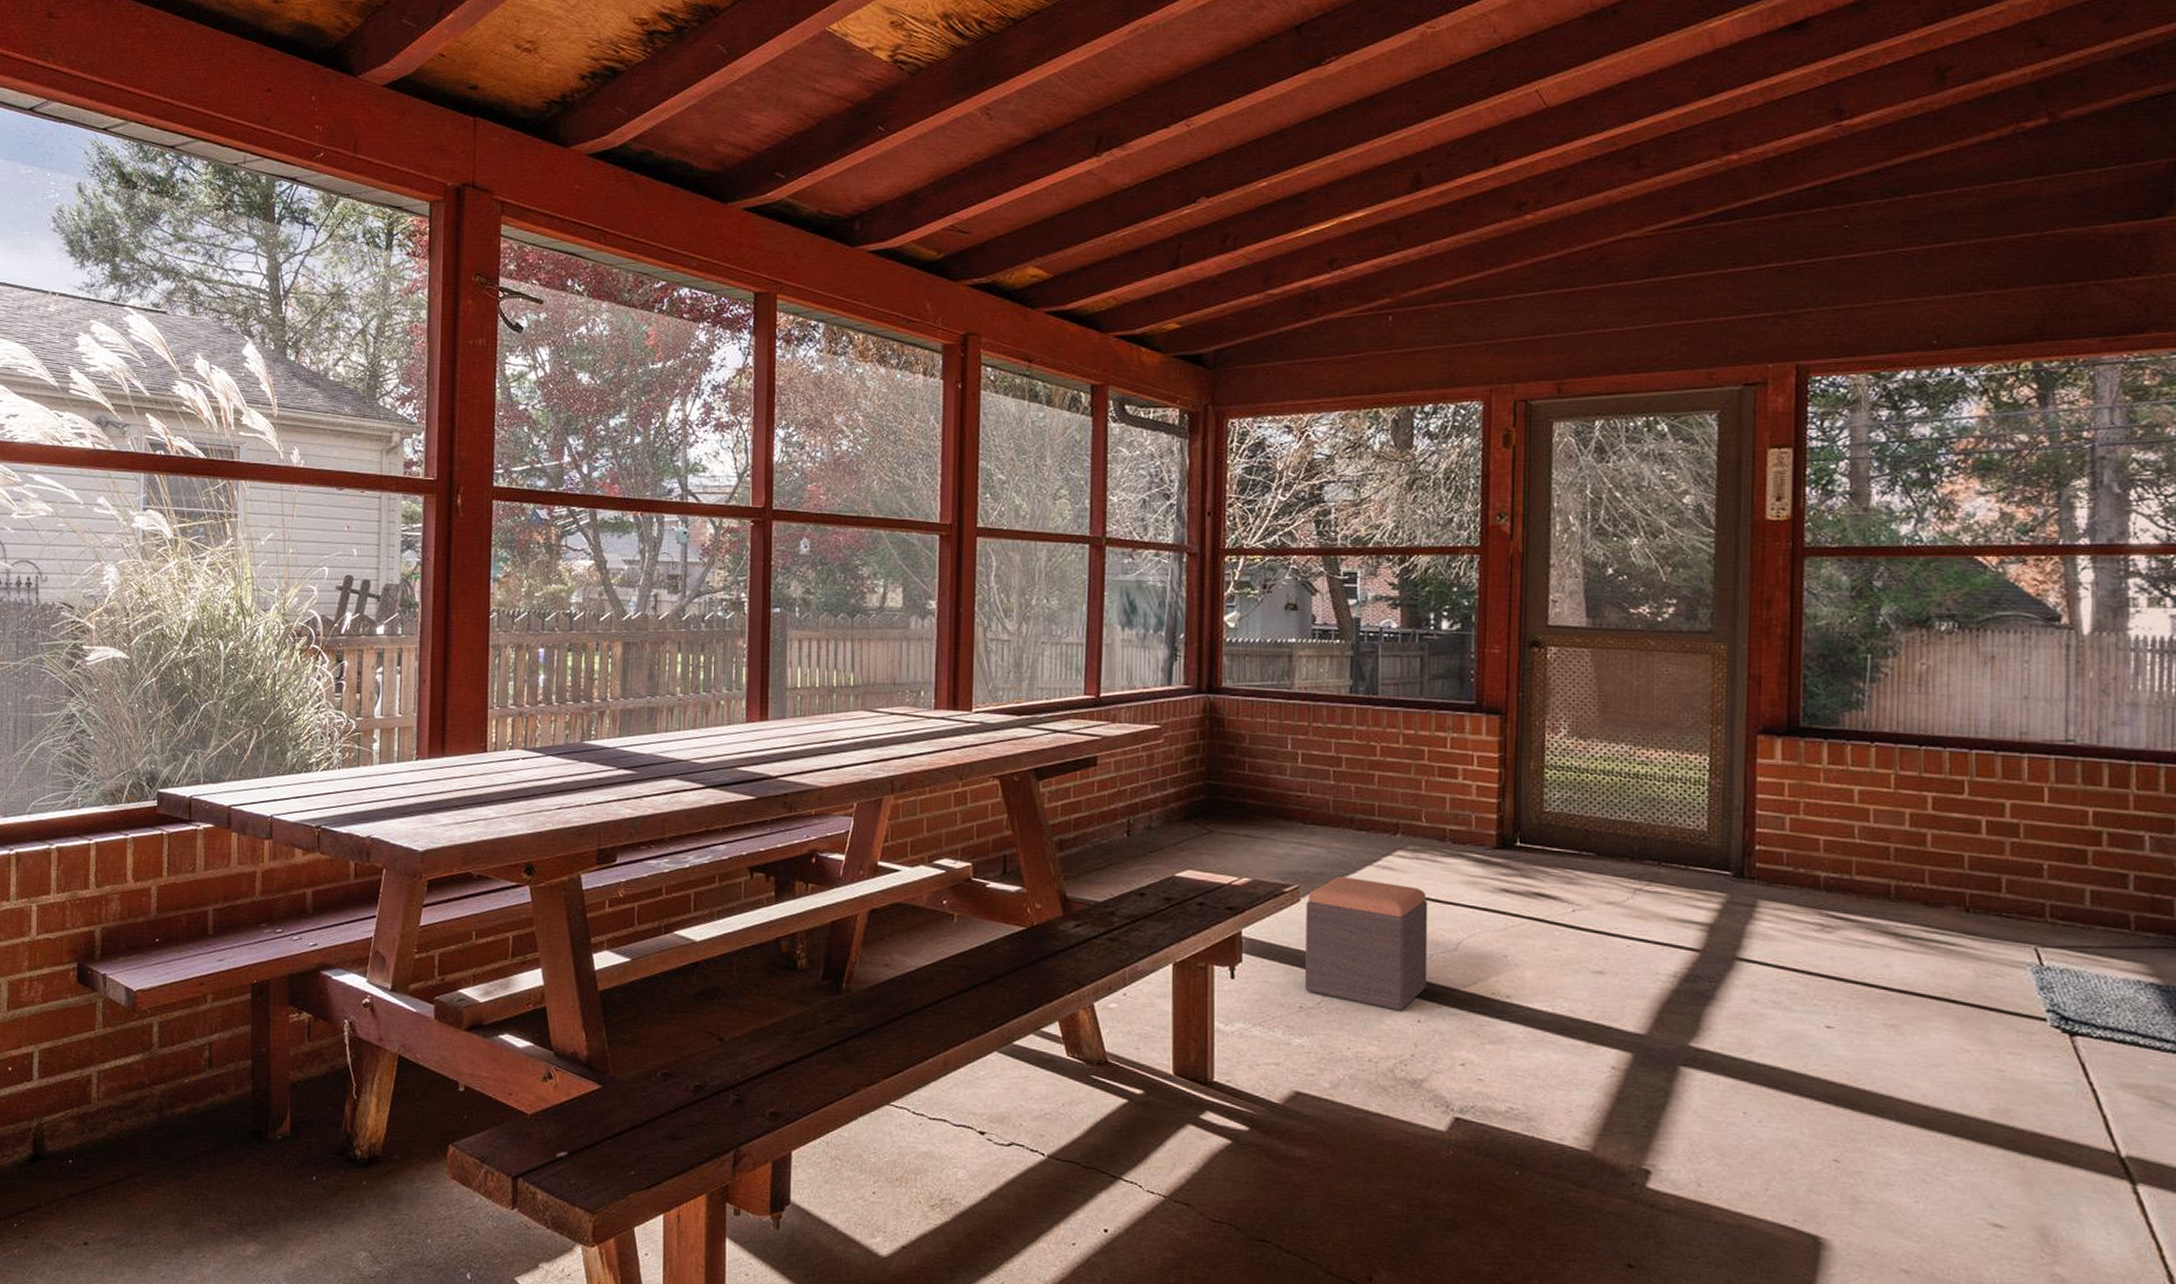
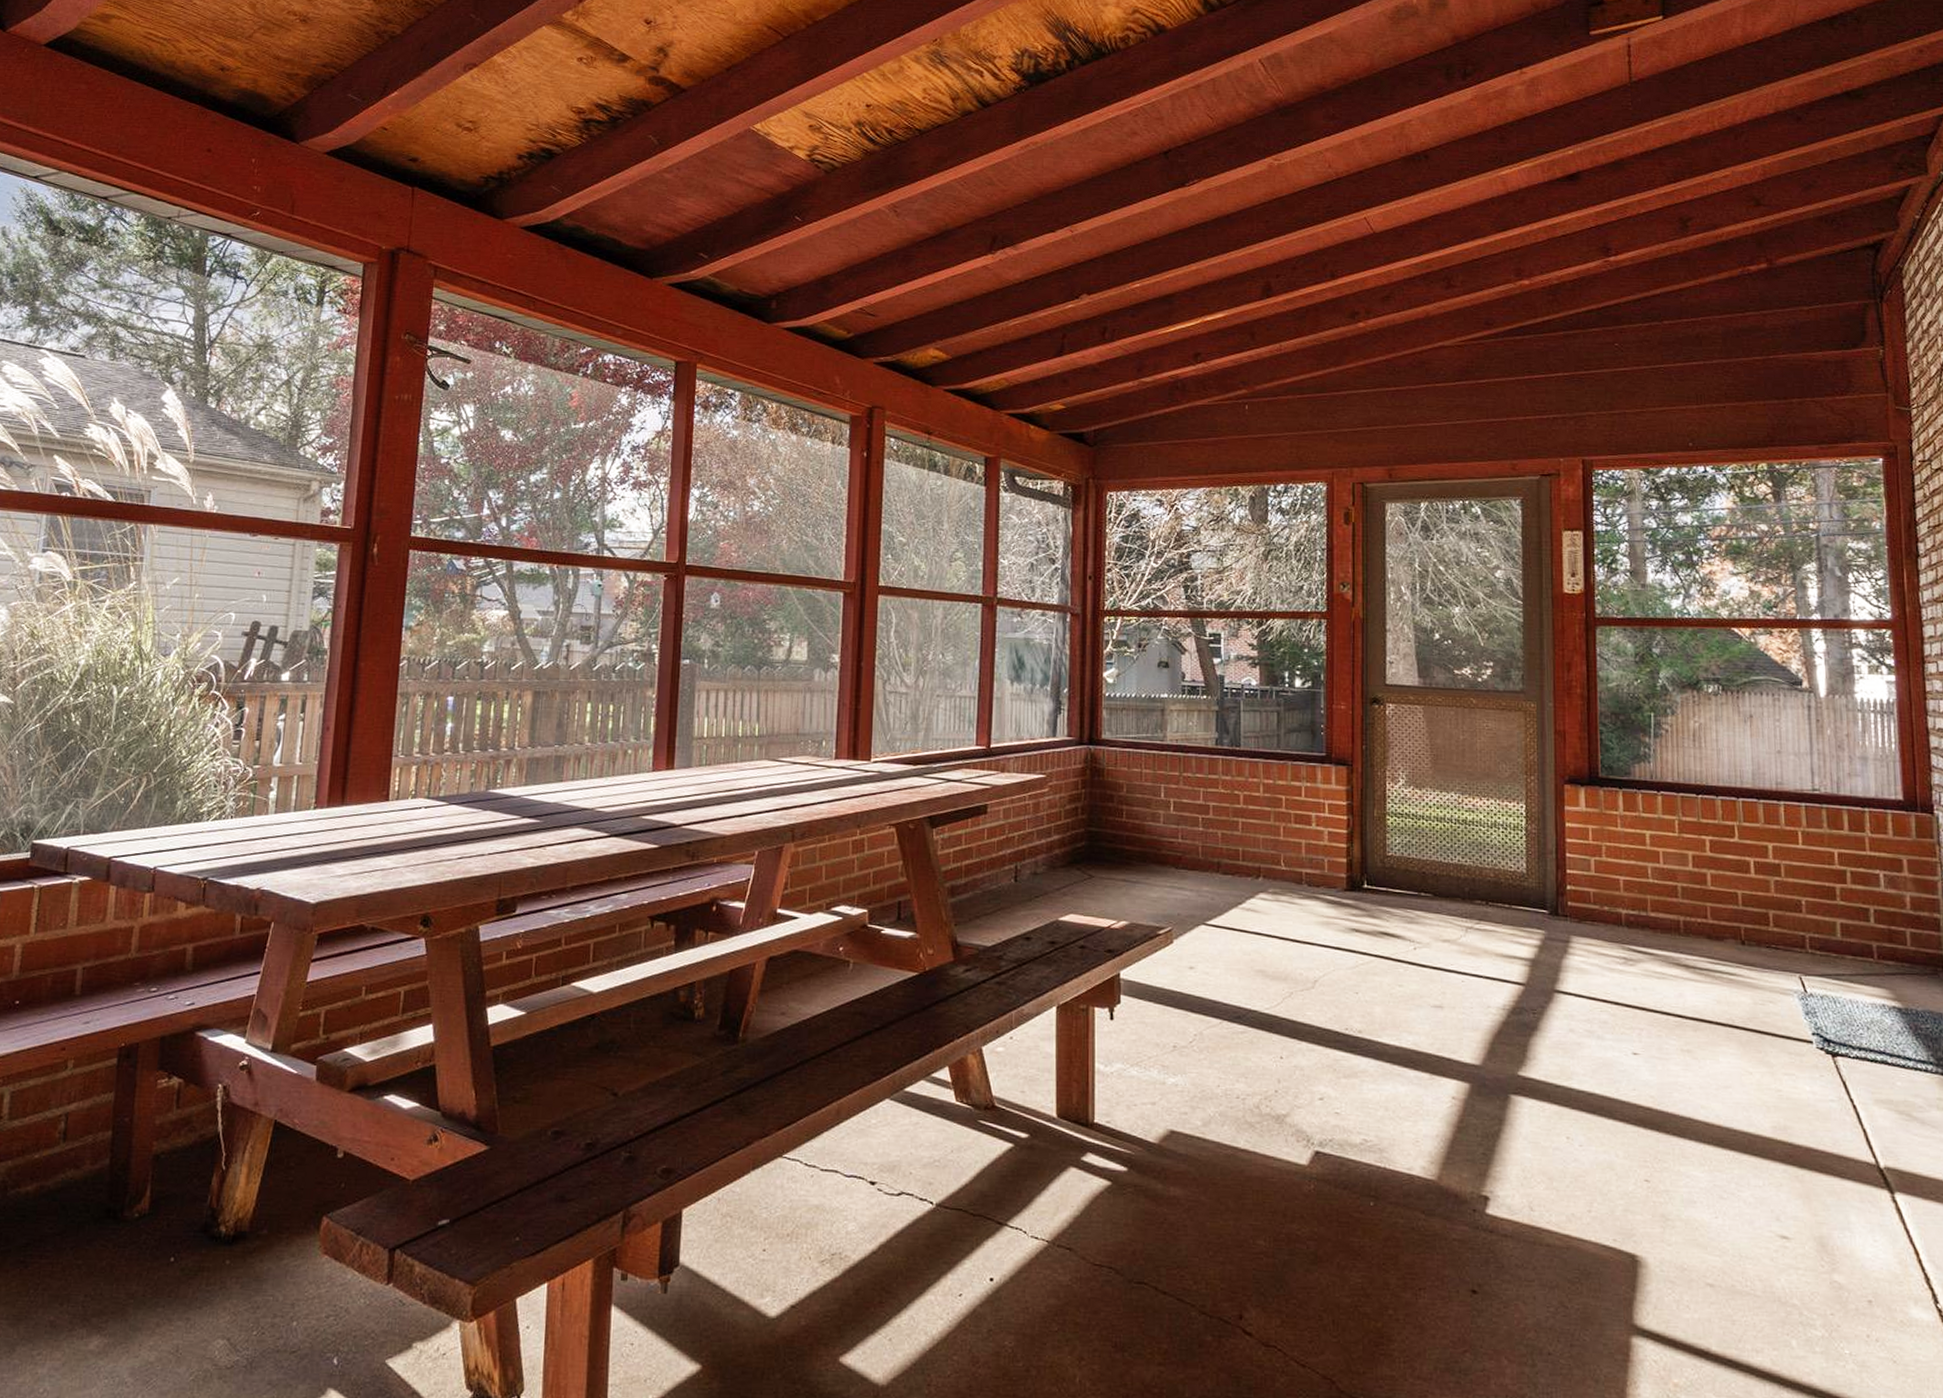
footstool: present [1305,876,1428,1011] -> none [1179,918,1288,1048]

